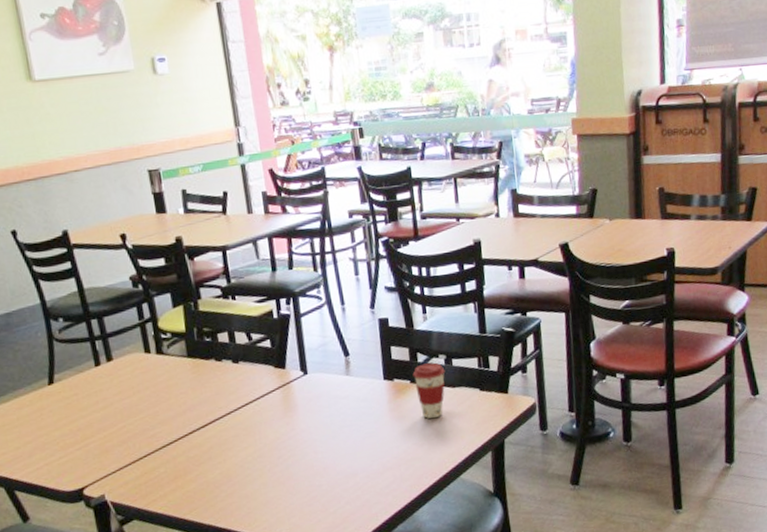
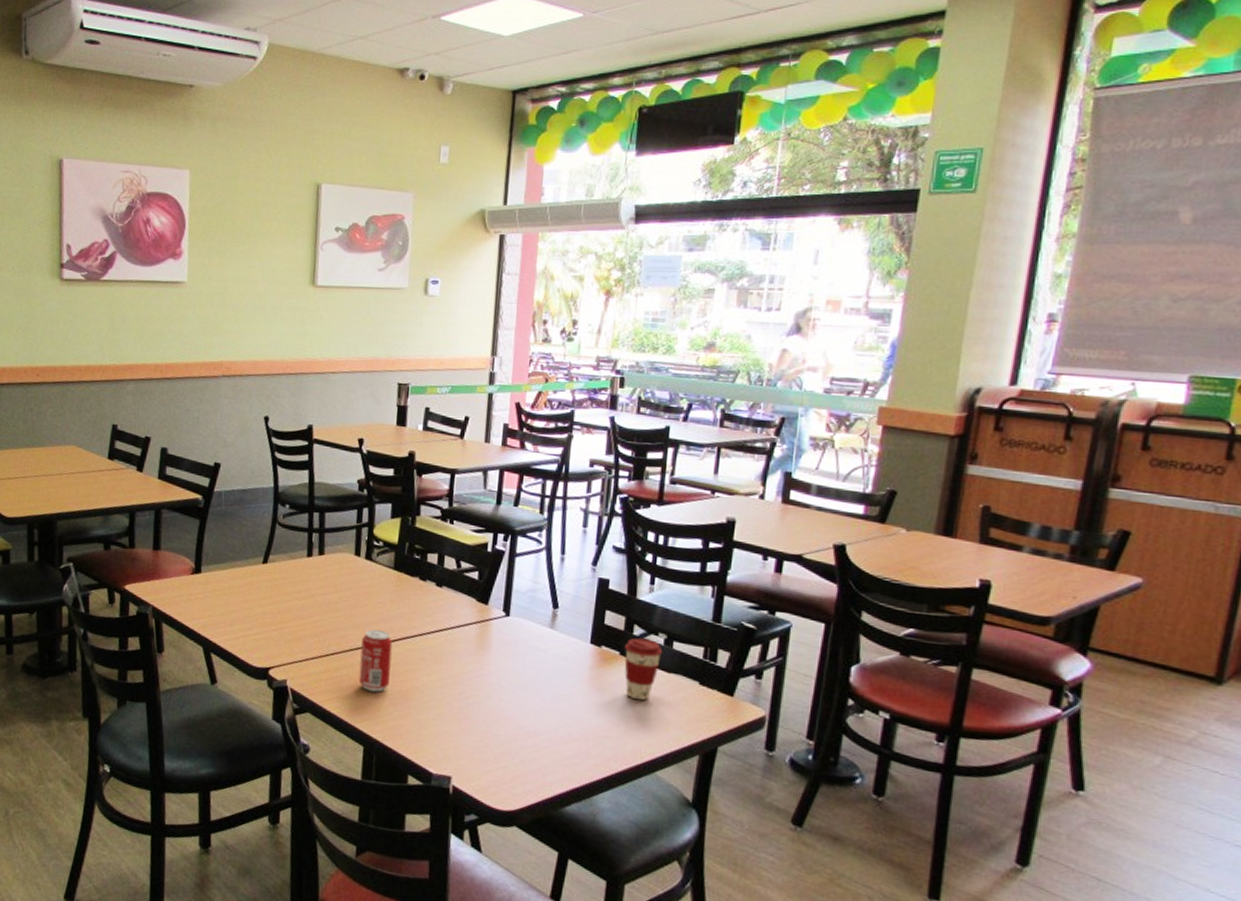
beverage can: none [172,419,209,482] -> present [358,629,393,692]

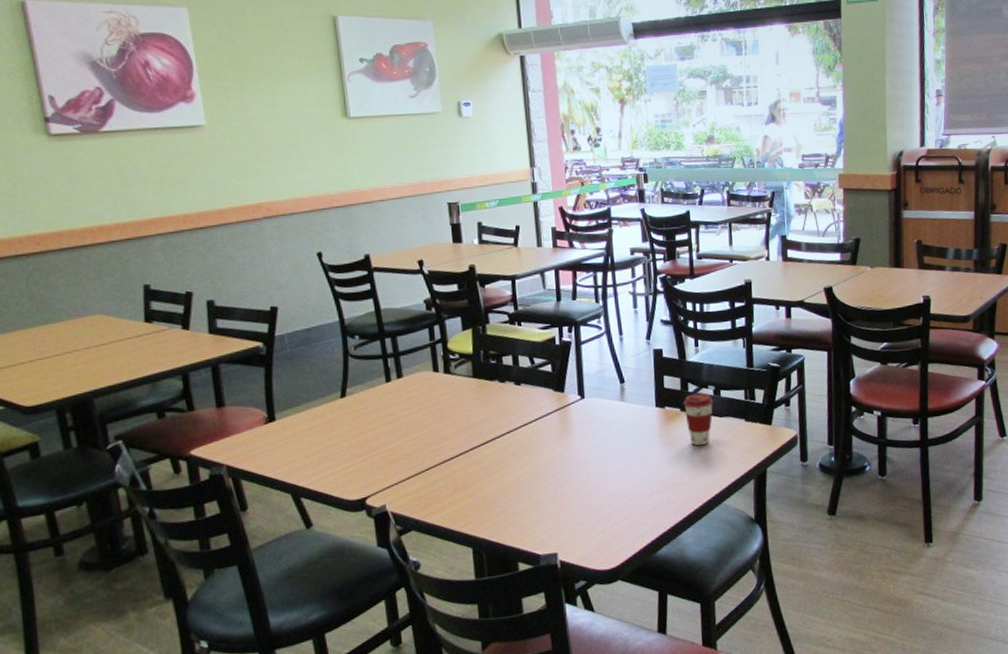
beverage can: present [358,629,393,692] -> none [454,436,487,496]

